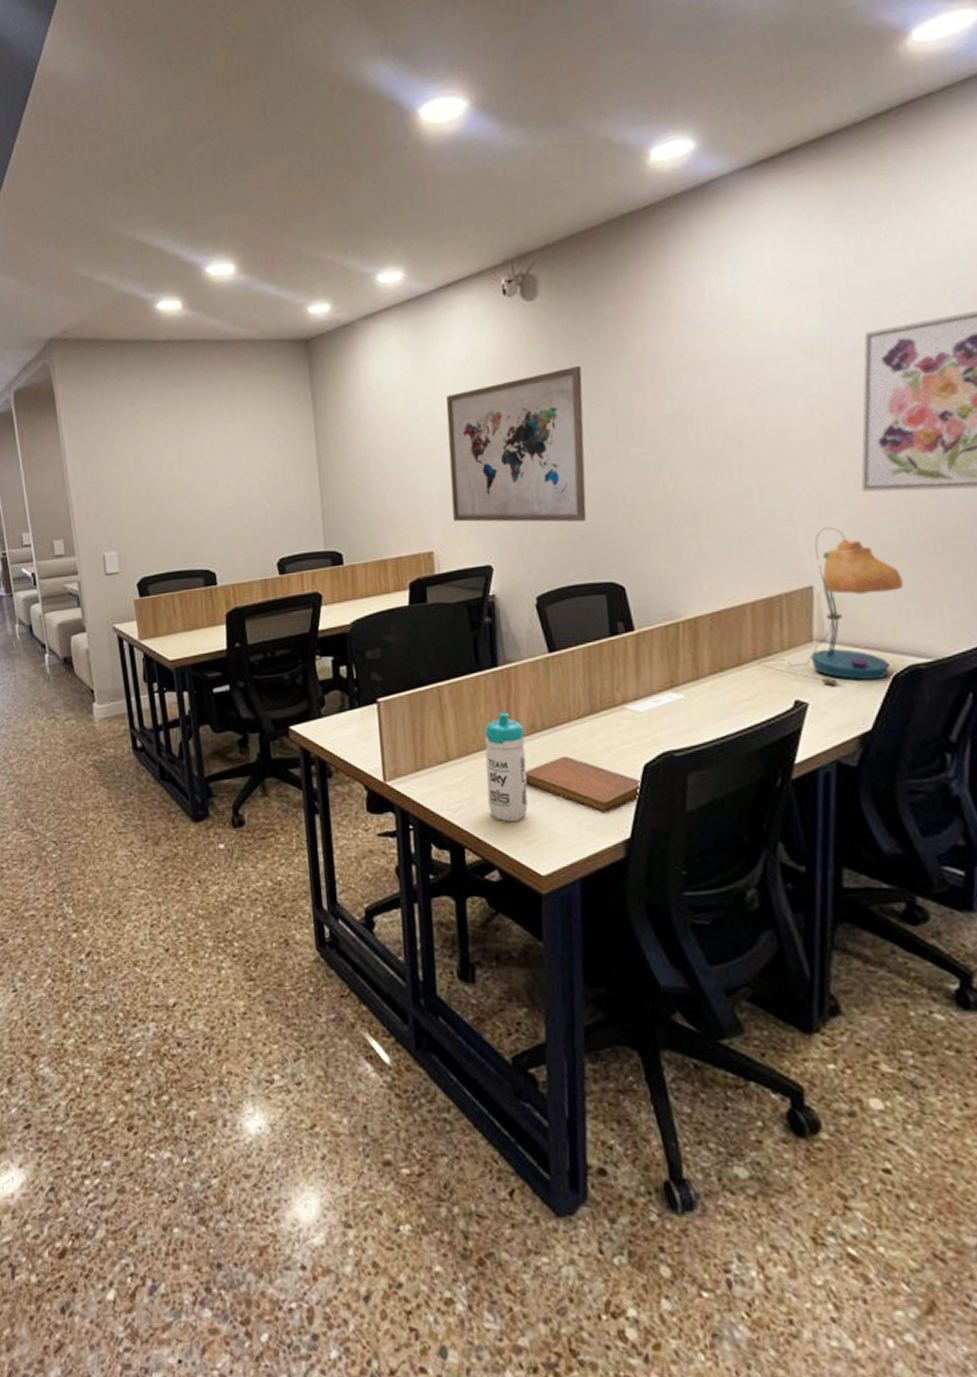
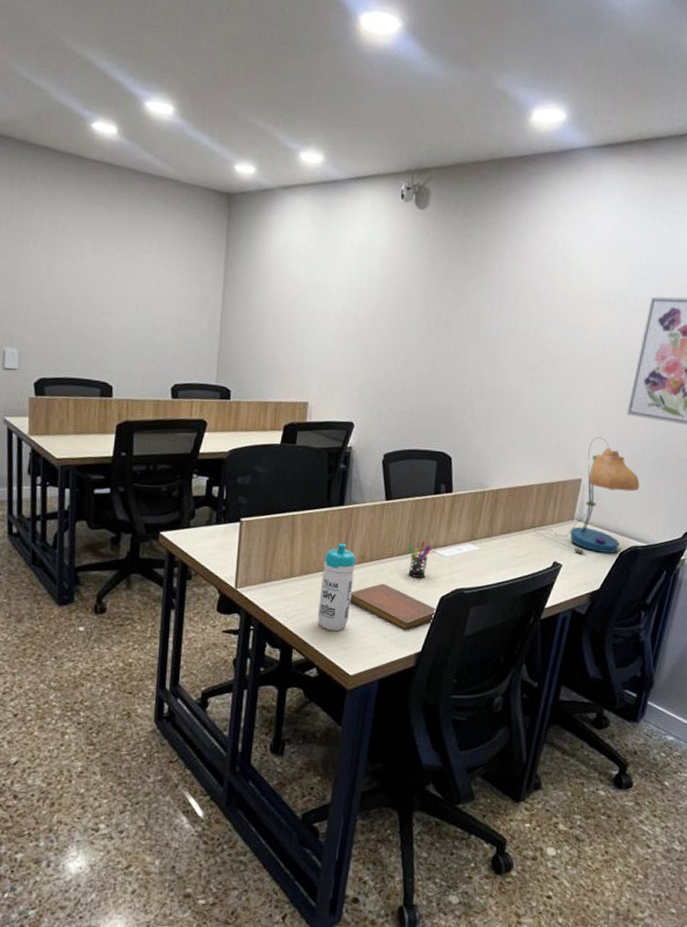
wall art: present [446,366,587,522] -> none [328,272,451,400]
pen holder: none [588,696,620,744] -> present [408,540,432,578]

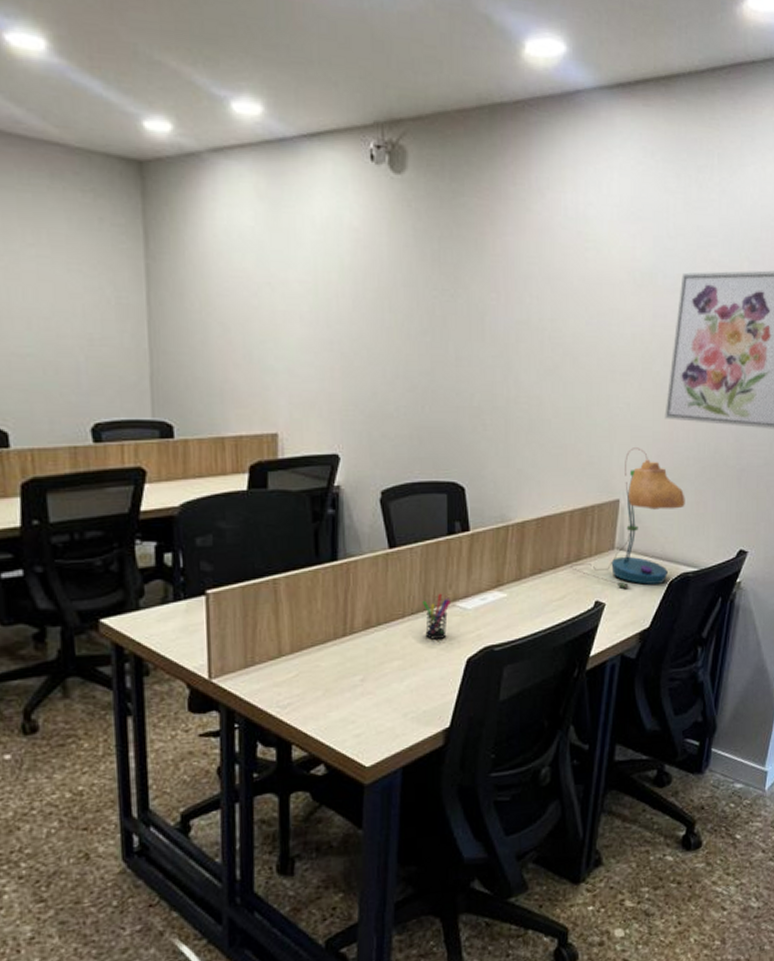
water bottle: present [318,543,356,631] -> none [318,607,360,717]
notebook: present [350,583,436,631] -> none [356,651,463,705]

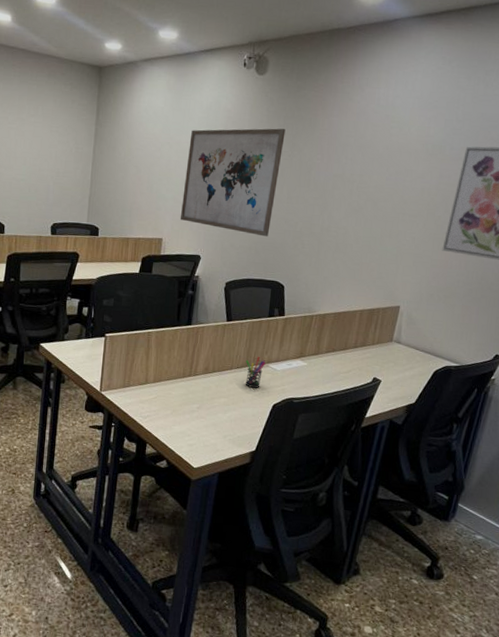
wall art: none [300,255,443,418] -> present [180,128,286,237]
desk lamp: present [569,447,685,589] -> none [356,269,454,372]

